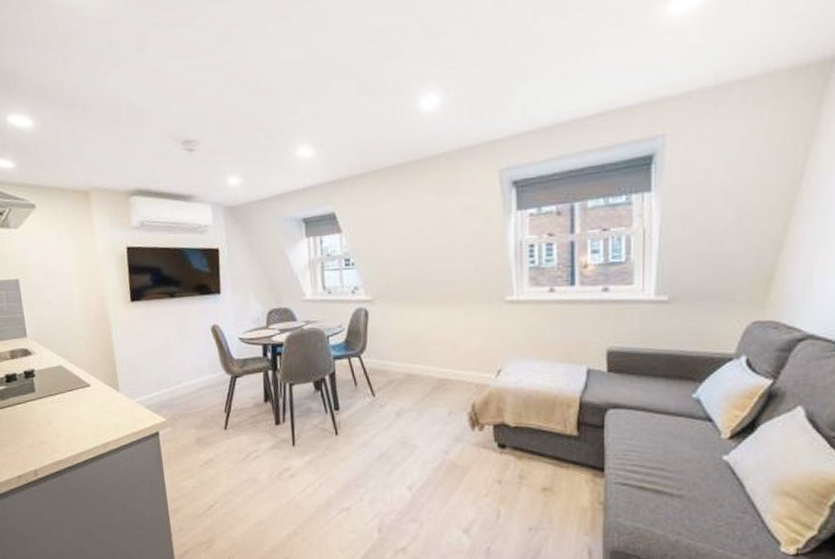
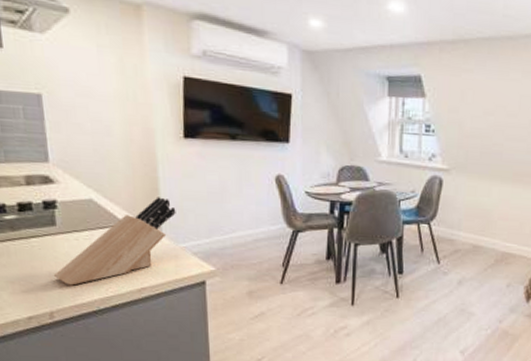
knife block: none [35,357,129,445] -> present [53,197,176,286]

